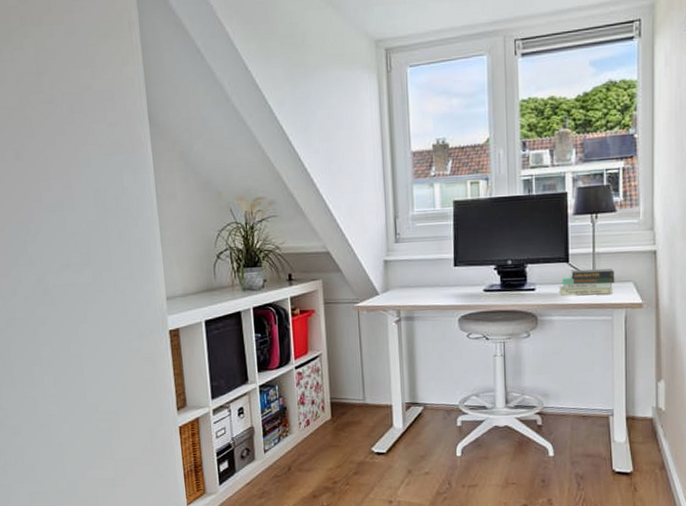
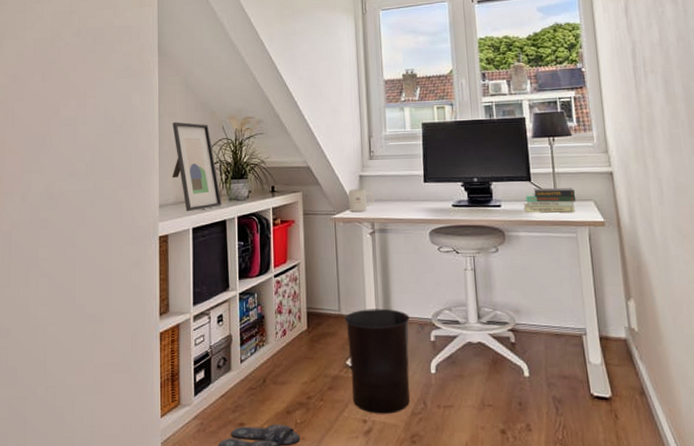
picture frame: none [173,204,235,304] -> present [172,122,222,212]
waste bin: none [369,396,436,495] -> present [344,308,411,414]
mug: none [371,274,401,300] -> present [347,189,375,212]

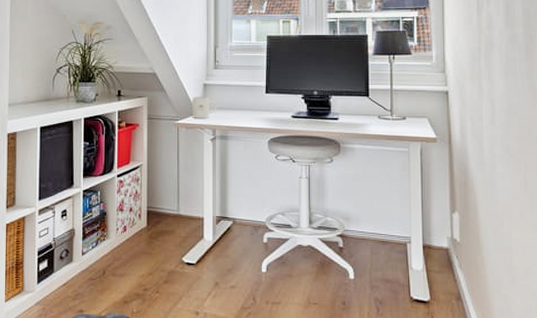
picture frame: present [172,122,222,212] -> none [21,24,69,112]
waste bin: present [344,308,411,414] -> none [183,210,245,307]
books: present [523,187,576,213] -> none [360,103,411,128]

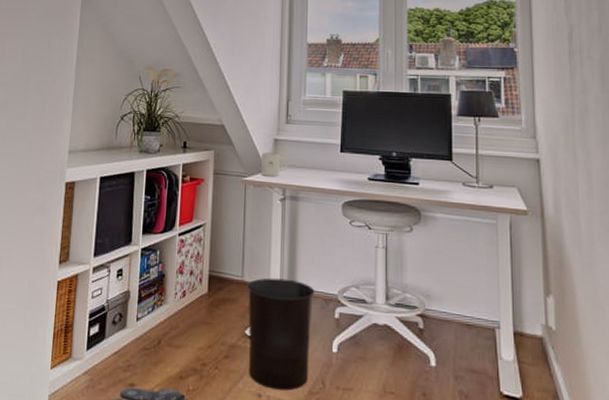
waste bin: none [183,210,245,307] -> present [247,278,315,390]

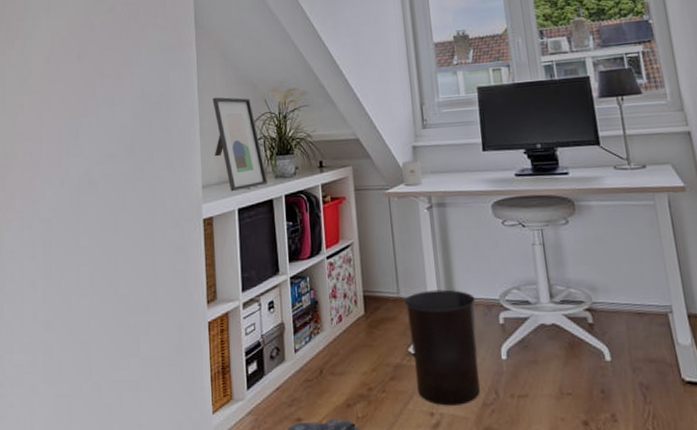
picture frame: none [84,68,132,160] -> present [212,97,268,192]

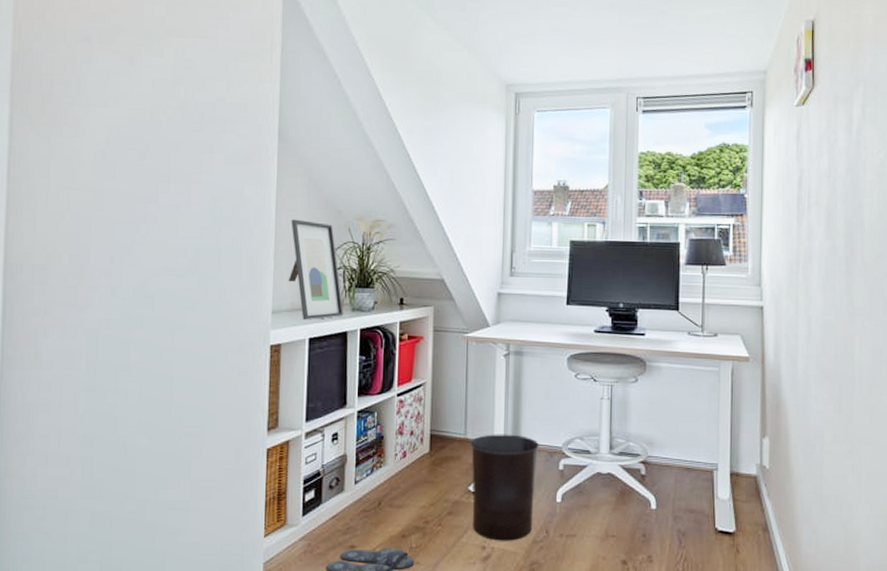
mug: present [401,160,430,186] -> none [483,307,512,331]

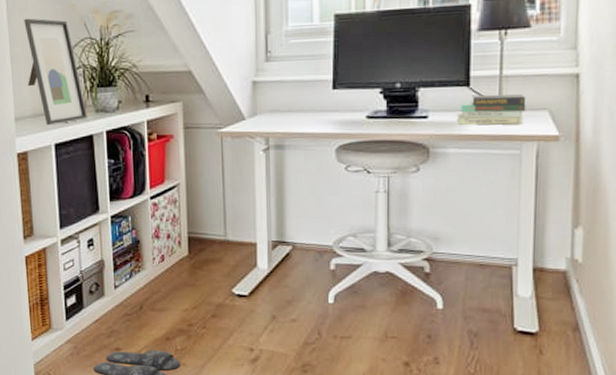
waste bin: present [470,434,539,541] -> none [231,234,307,343]
books: none [668,318,723,345] -> present [456,94,527,125]

